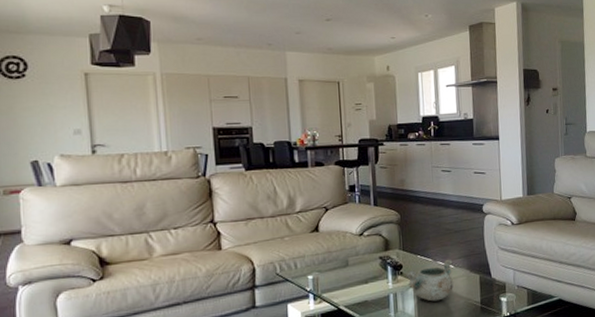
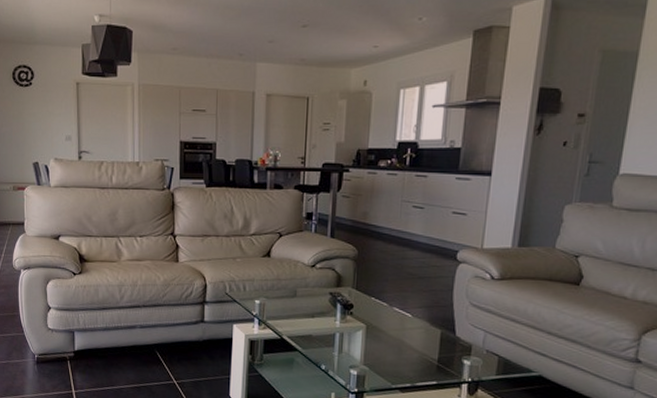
decorative bowl: present [406,259,453,302] -> none [356,306,411,350]

